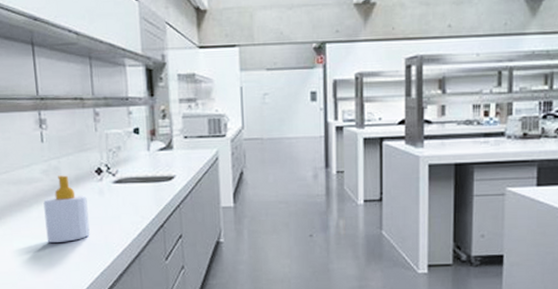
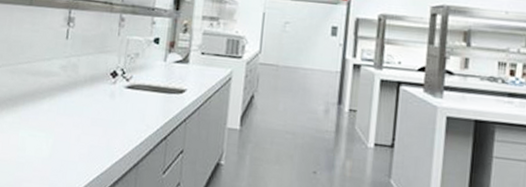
soap bottle: present [43,175,90,243] -> none [52,73,98,140]

